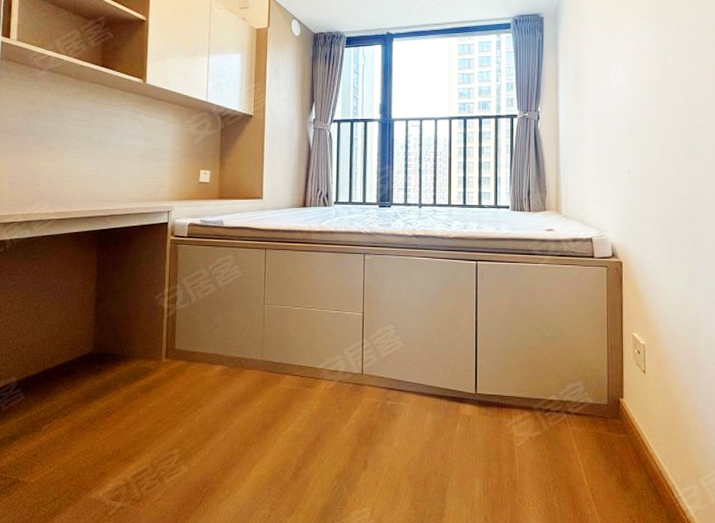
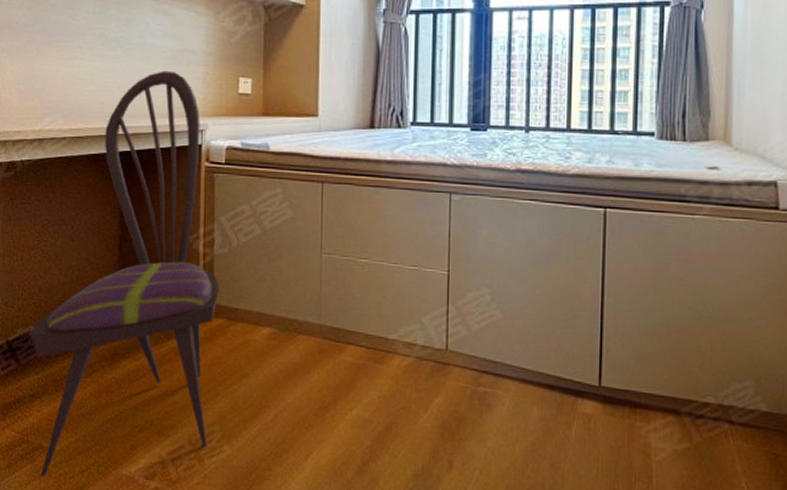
dining chair: none [11,165,180,508] -> present [29,70,219,477]

